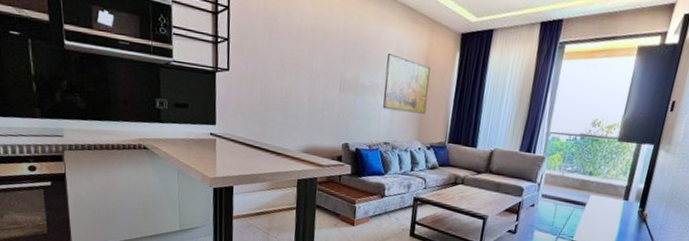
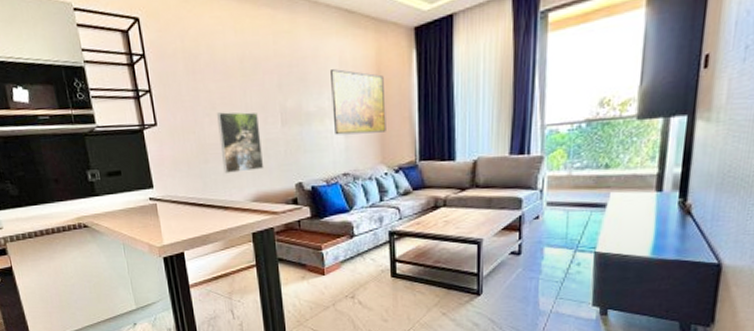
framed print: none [282,70,321,126] -> present [217,112,264,173]

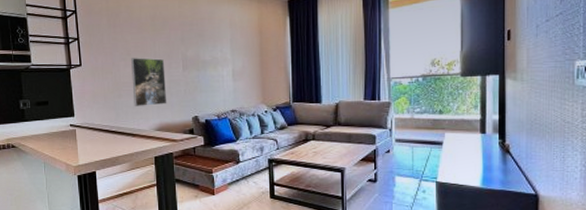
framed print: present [331,69,386,135] -> none [223,29,266,80]

